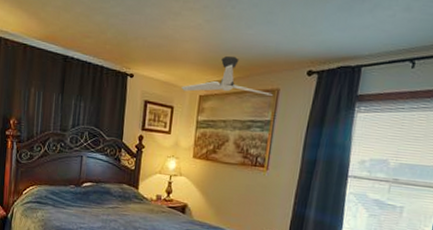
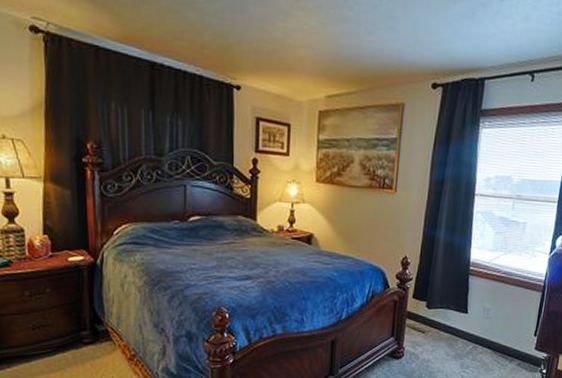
ceiling fan: present [181,55,274,96] -> none [298,65,399,111]

